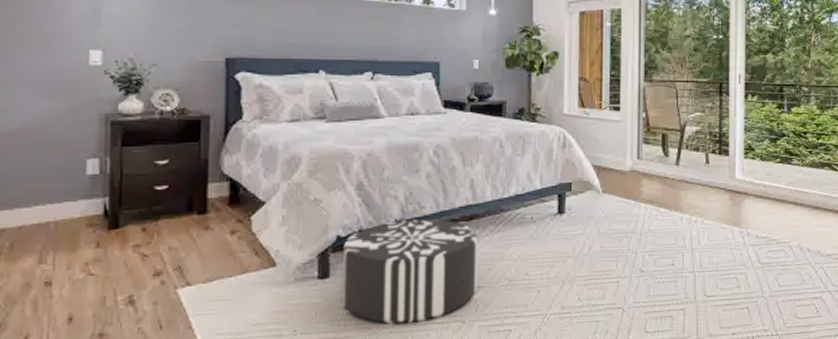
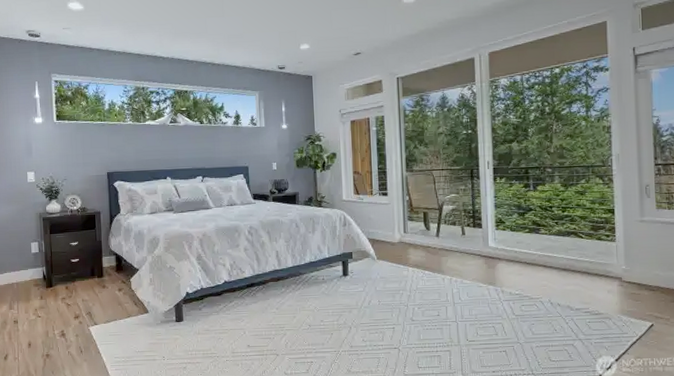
pouf: present [341,218,479,324] -> none [190,280,286,355]

